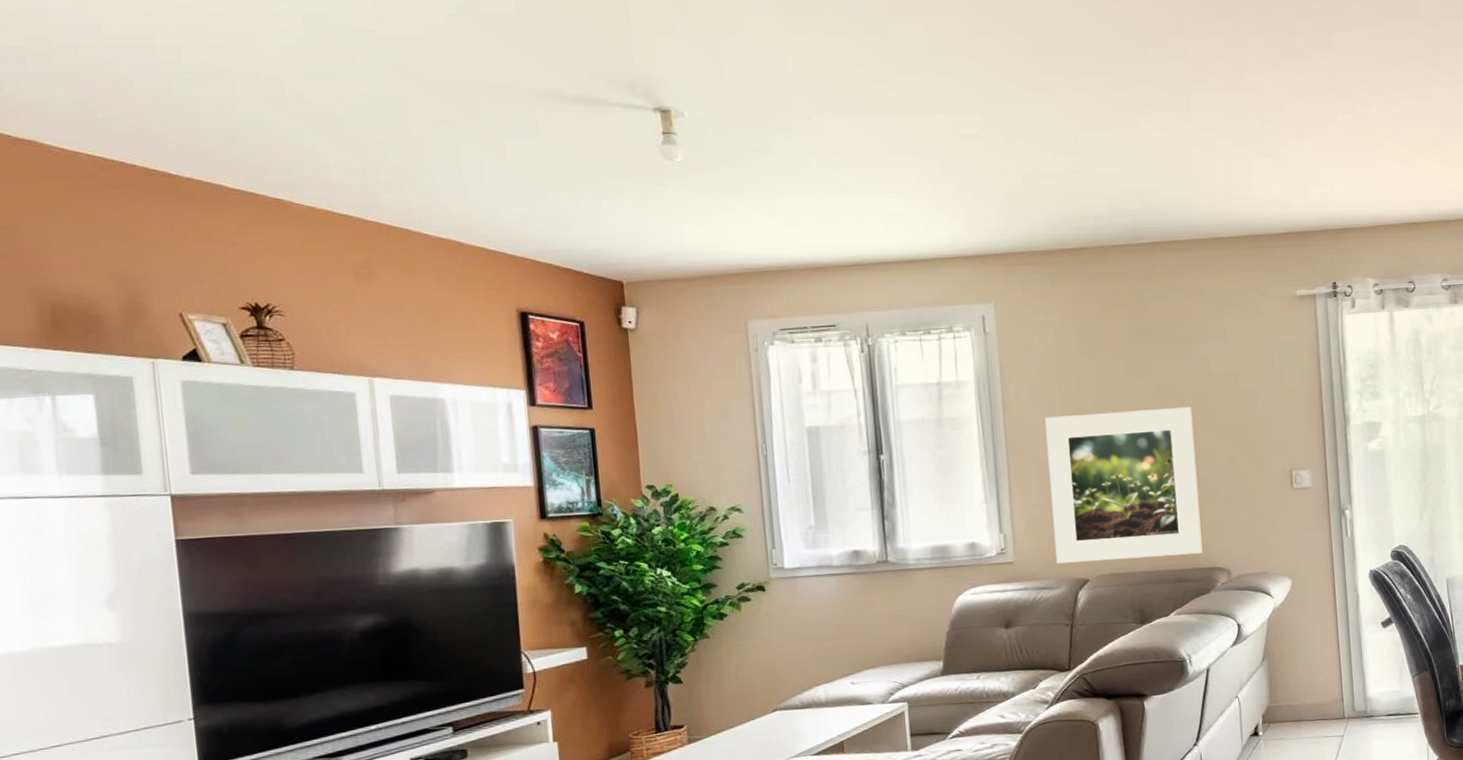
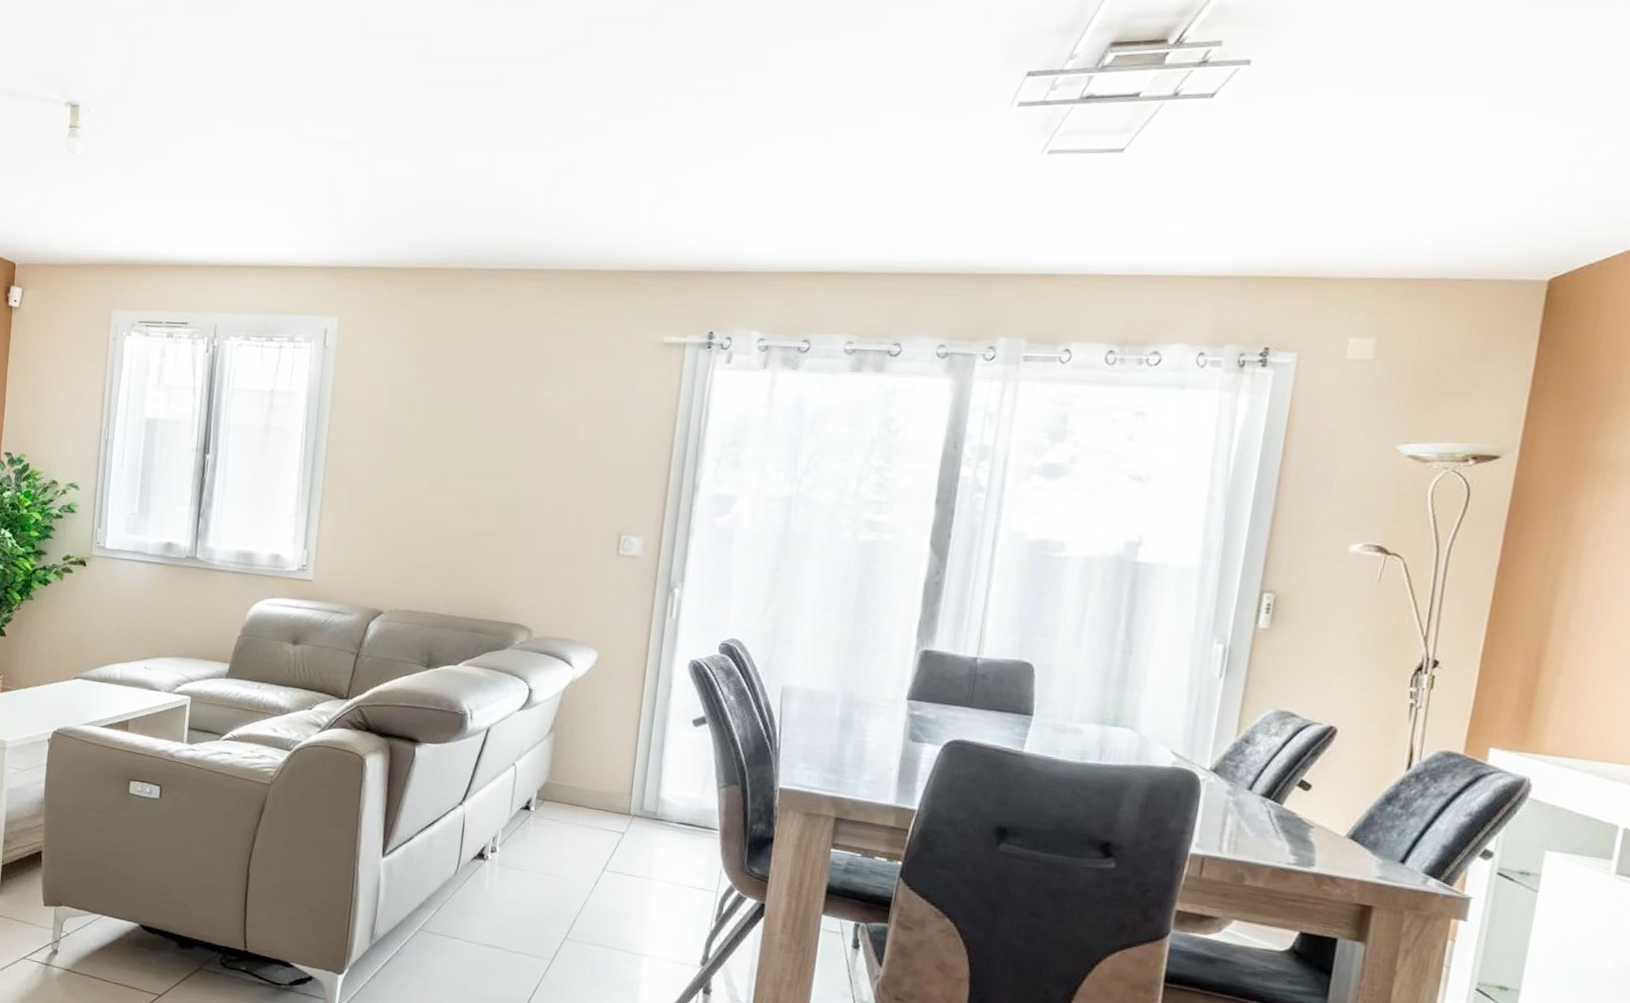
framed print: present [1045,406,1203,564] -> none [353,439,522,607]

